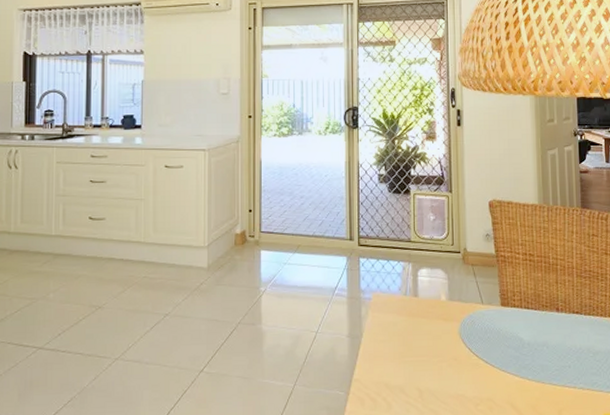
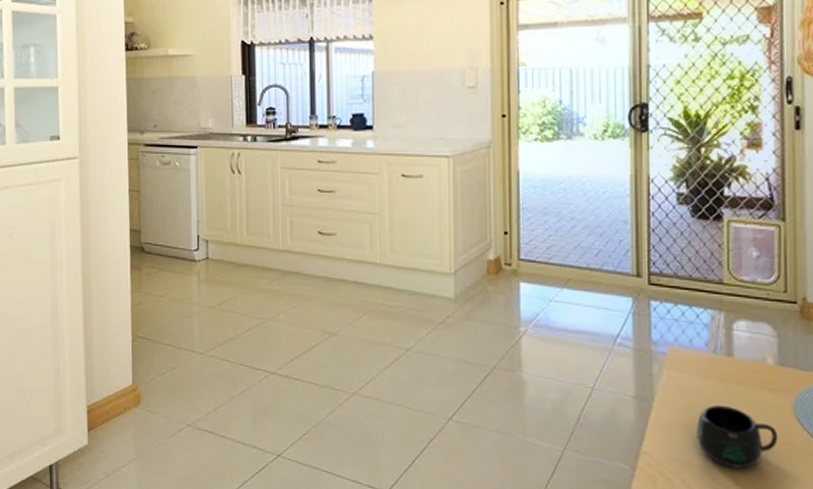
mug: none [393,335,450,383] -> present [697,404,778,469]

